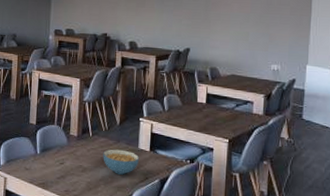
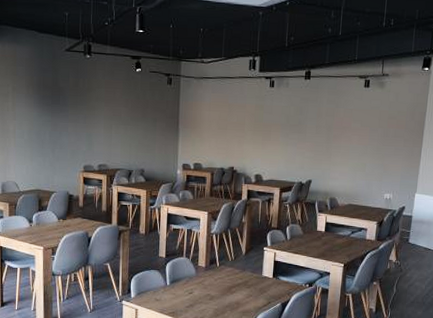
cereal bowl: present [103,149,139,175] -> none [229,277,263,301]

